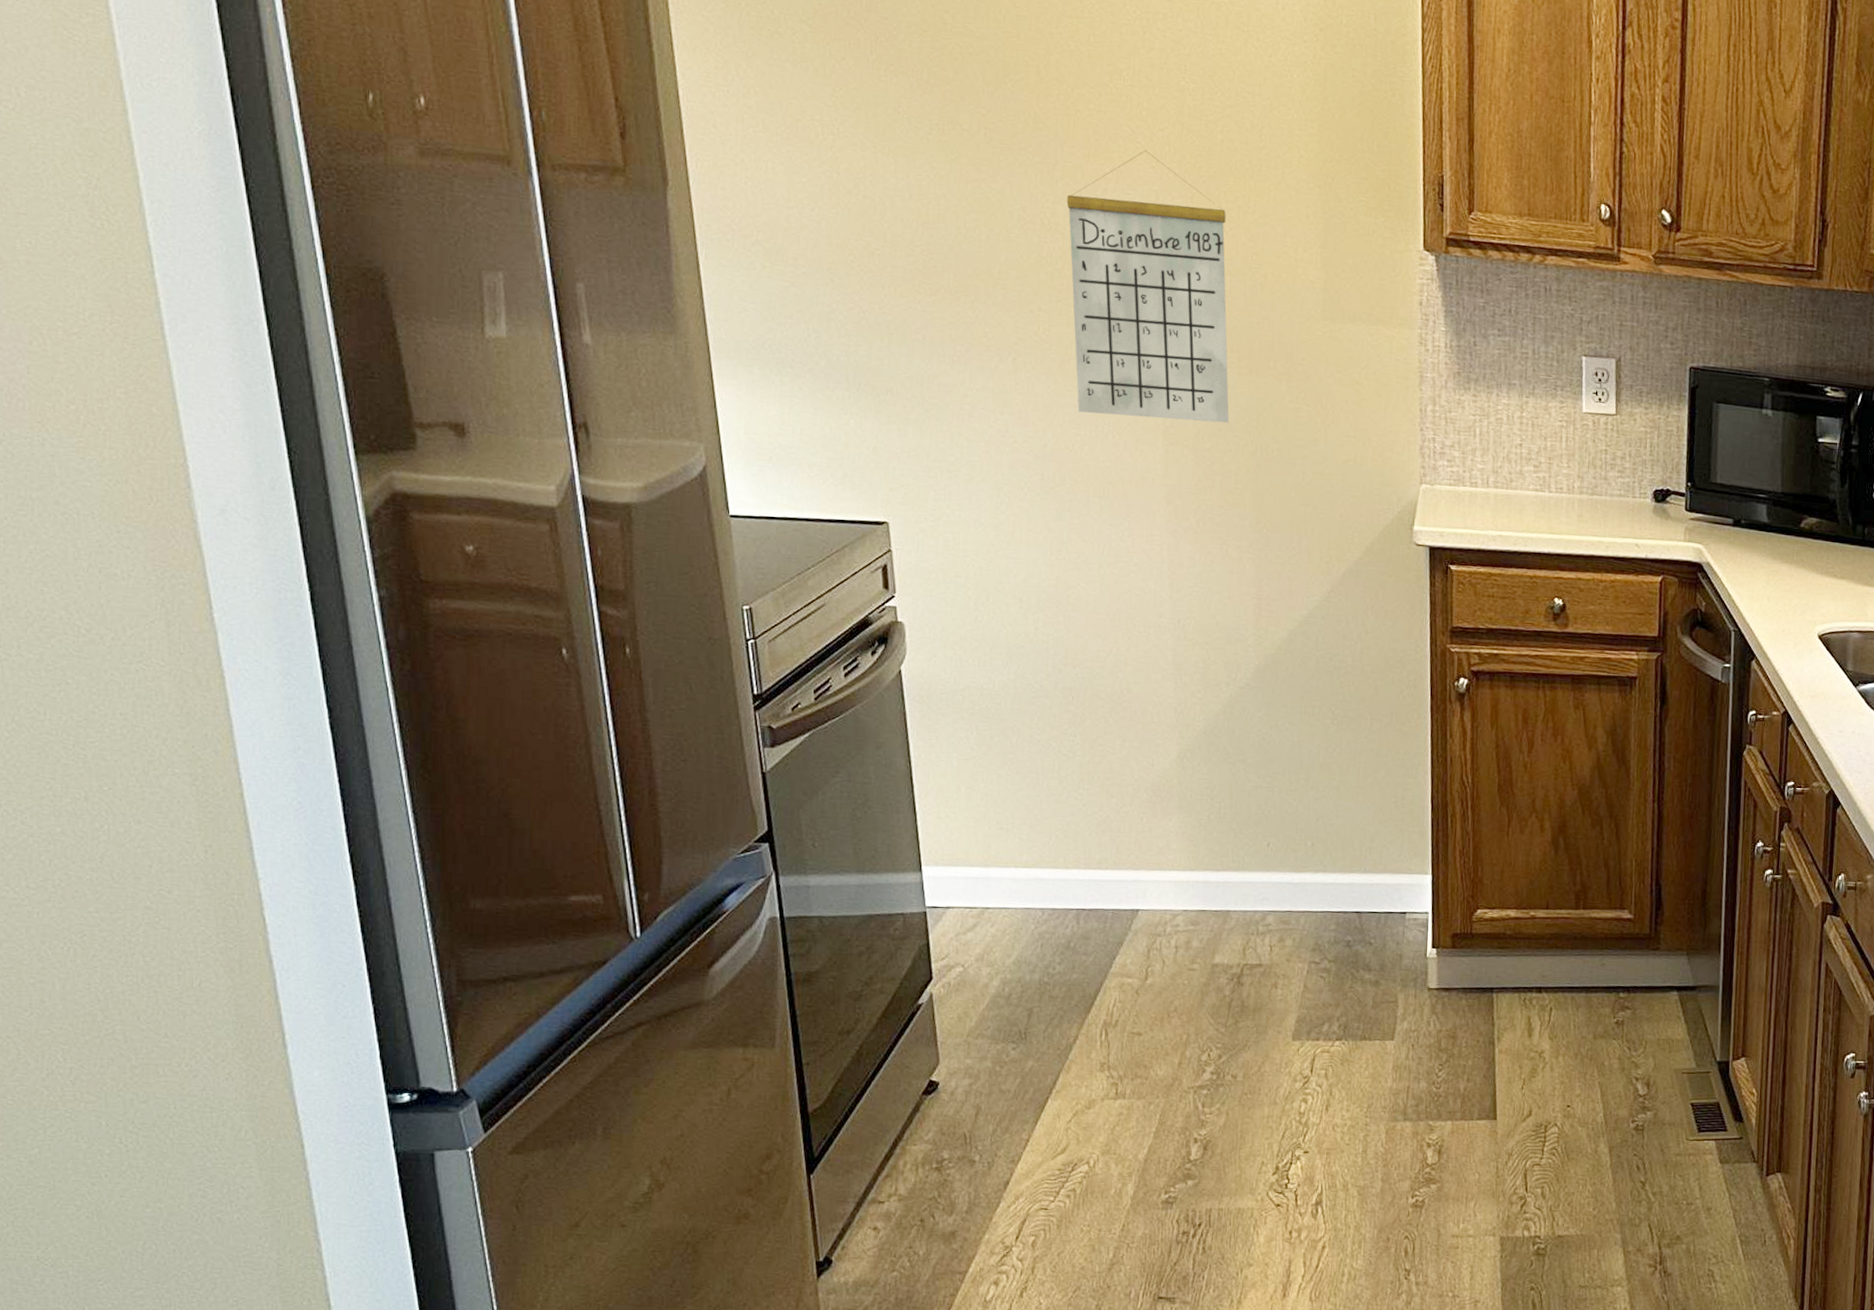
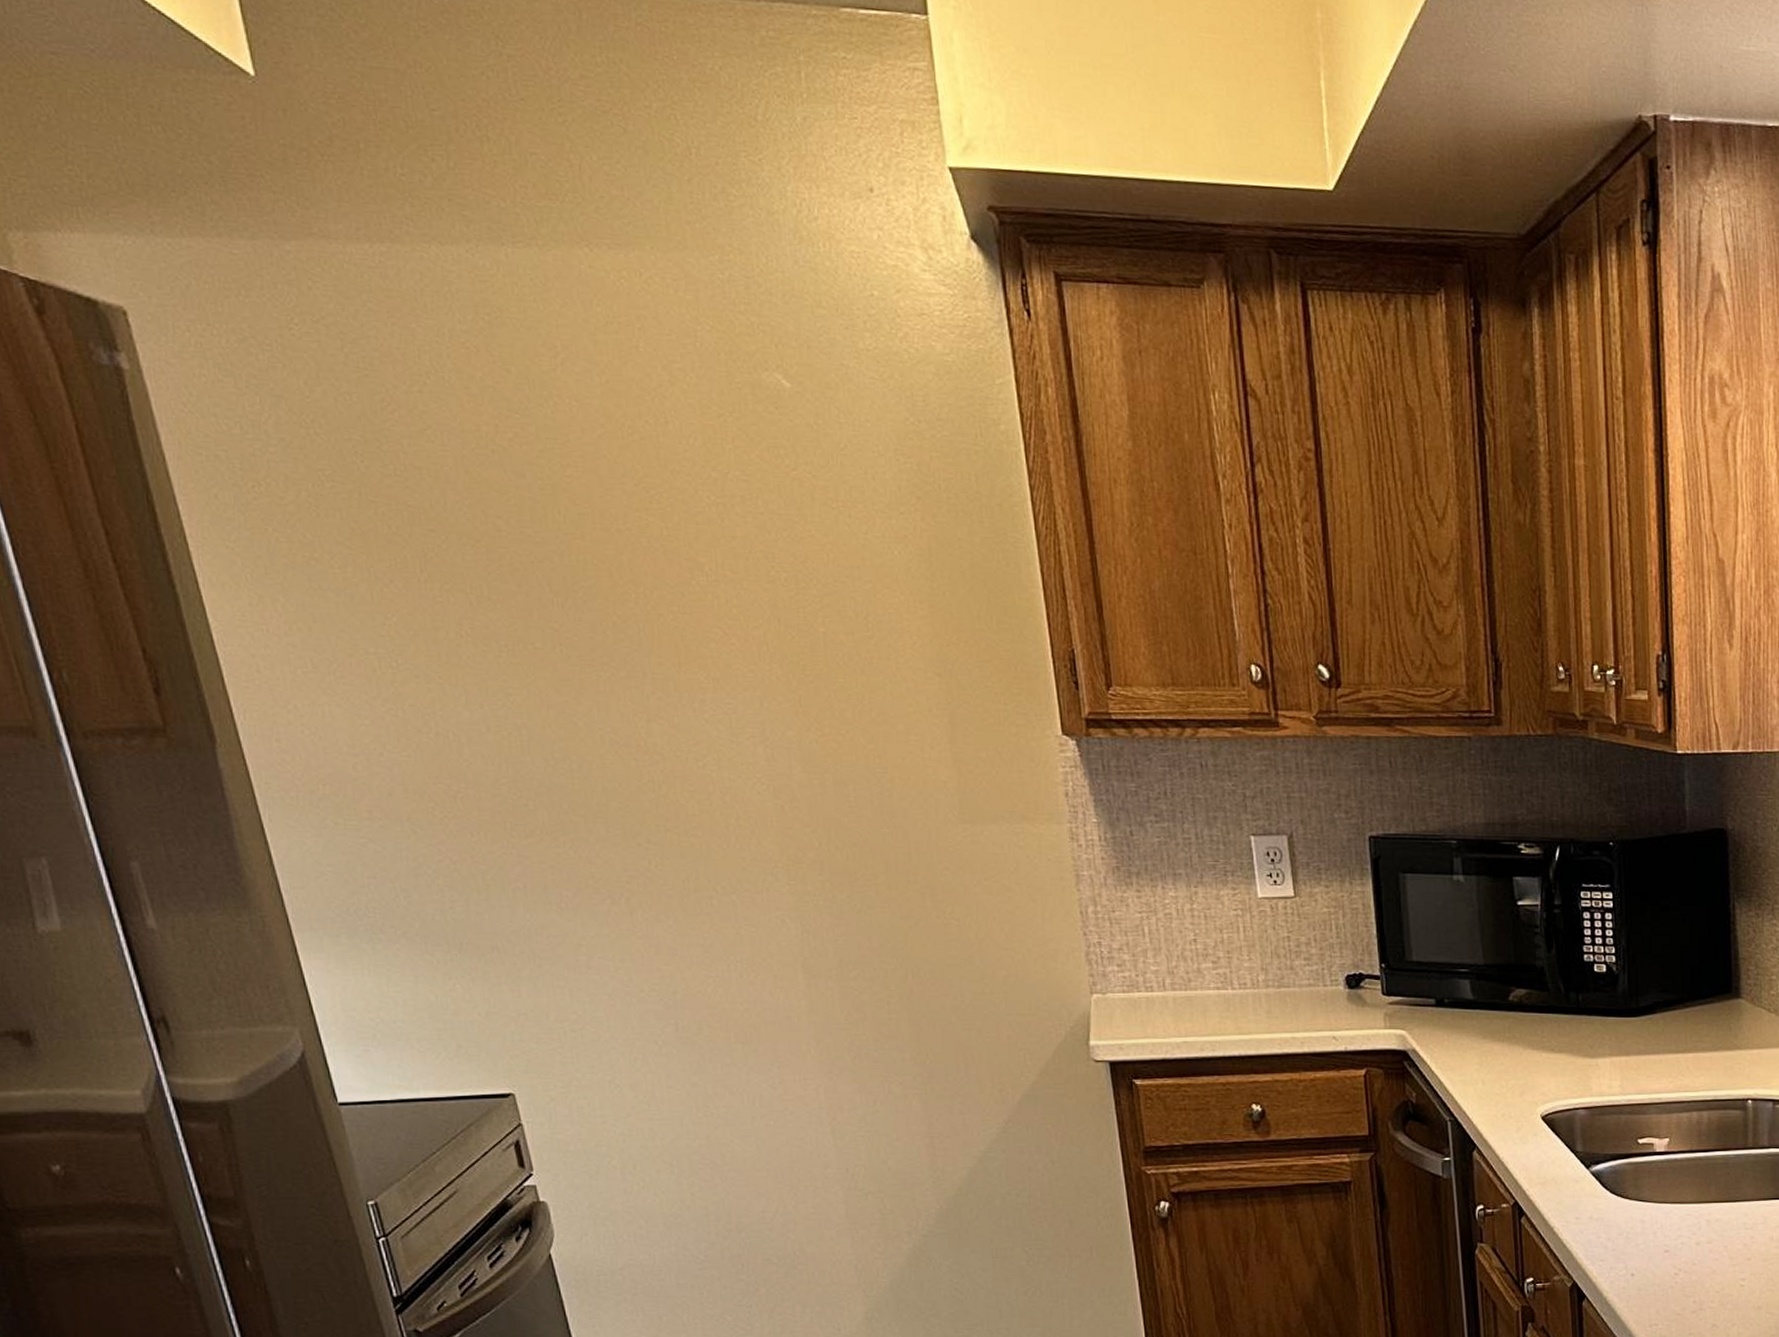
calendar: present [1066,149,1229,424] -> none [661,652,873,952]

